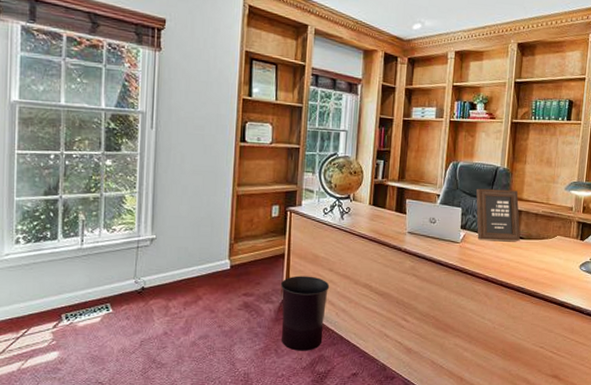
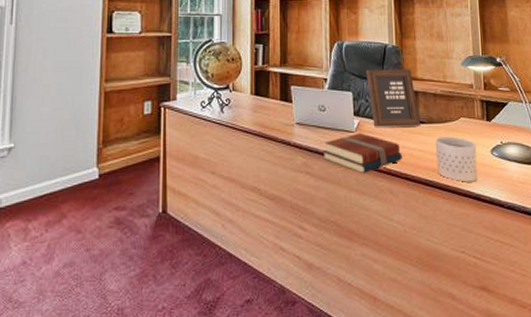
waste bin: present [280,276,330,351] -> none [156,181,213,275]
books: none [429,244,500,279] -> present [322,133,402,175]
mug: none [529,251,568,291] -> present [435,136,477,182]

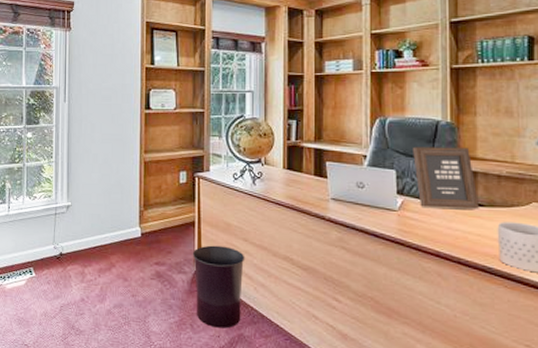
waste bin: none [156,181,213,275] -> present [192,245,245,329]
books: present [322,133,402,175] -> none [360,212,454,254]

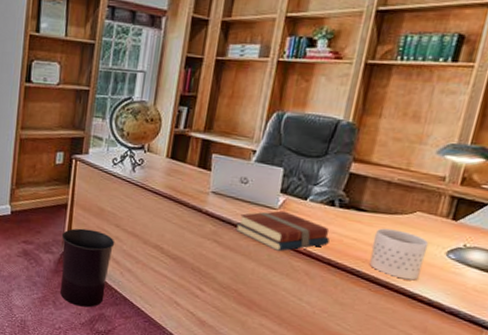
books: none [360,212,454,254] -> present [235,210,330,252]
picture frame: present [413,146,479,209] -> none [301,145,366,214]

